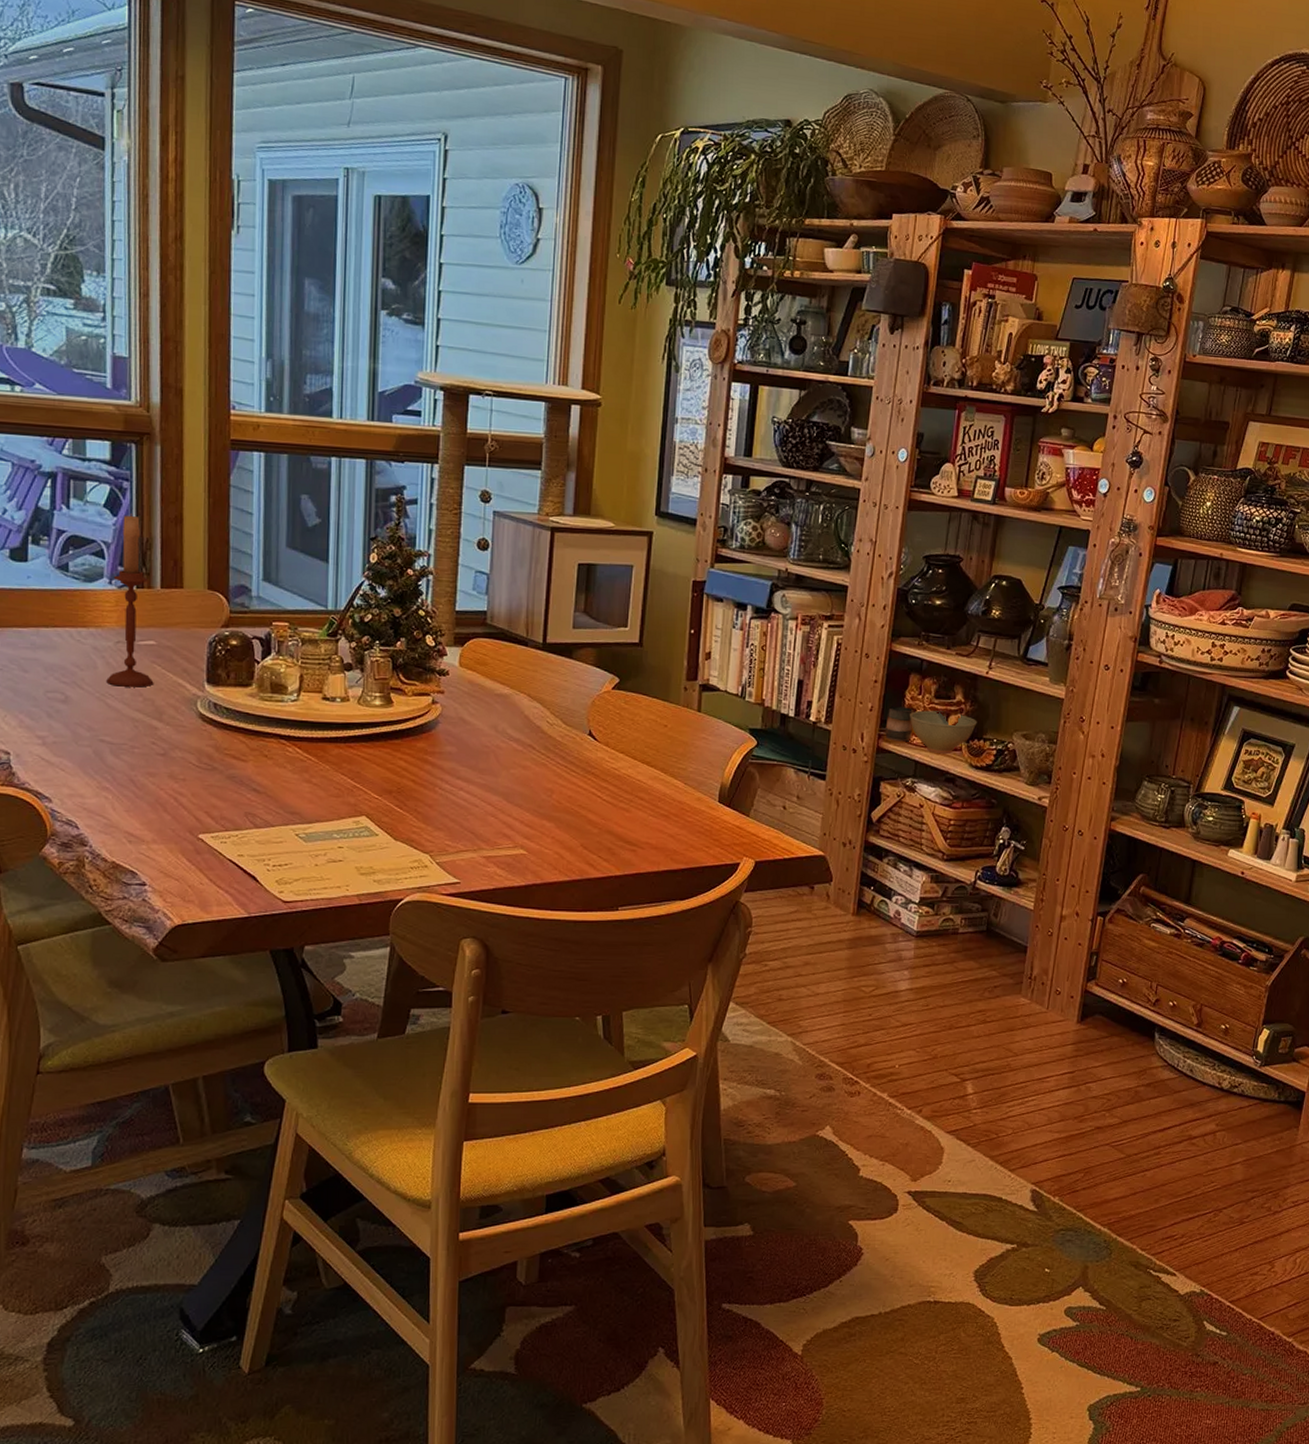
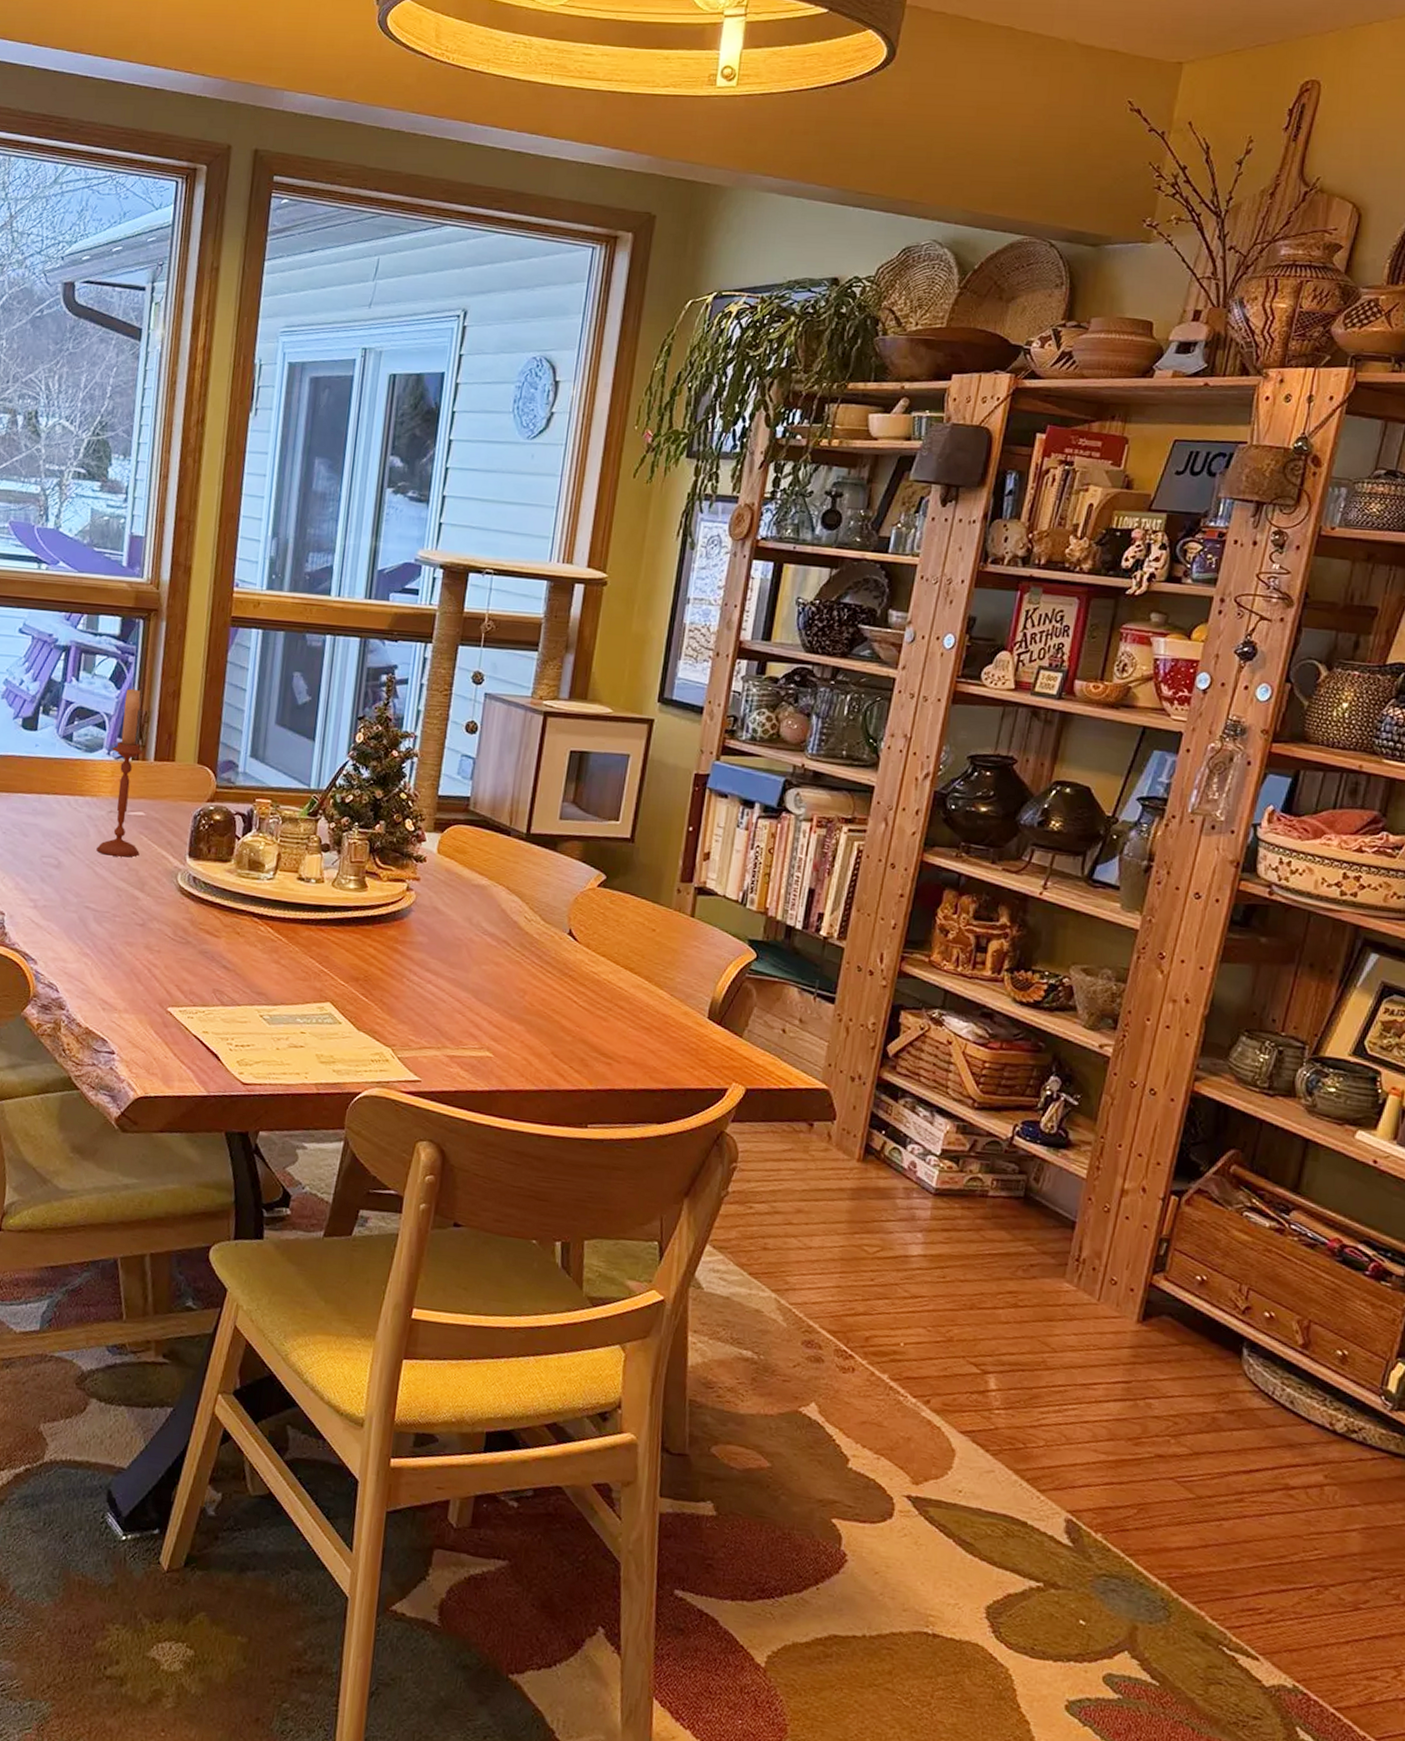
mug: present [885,706,914,742] -> none [909,925,946,967]
bowl: present [910,710,977,755] -> none [941,932,1025,985]

